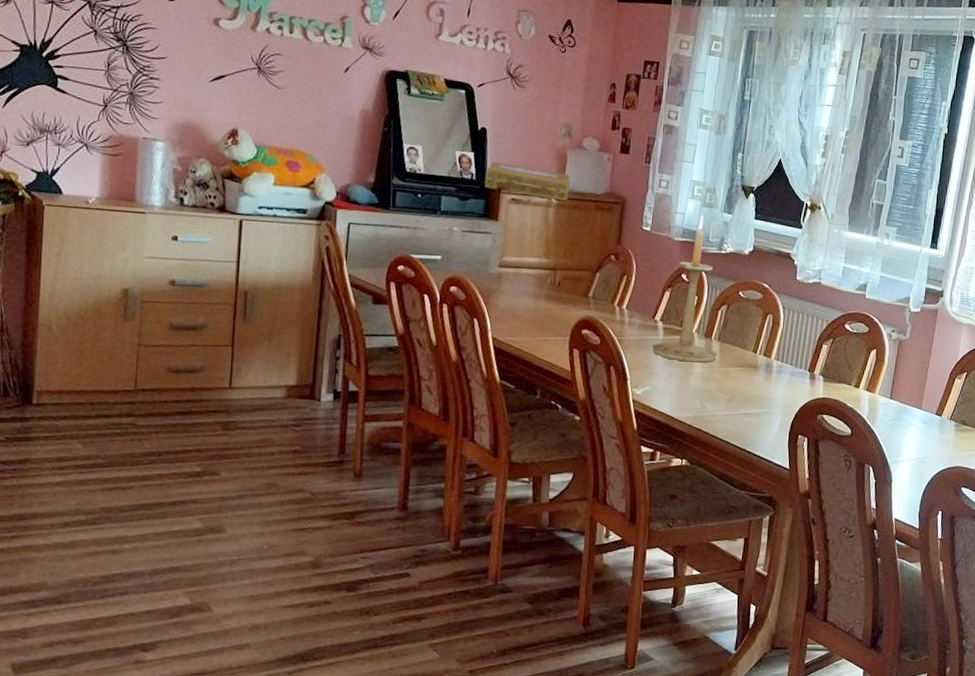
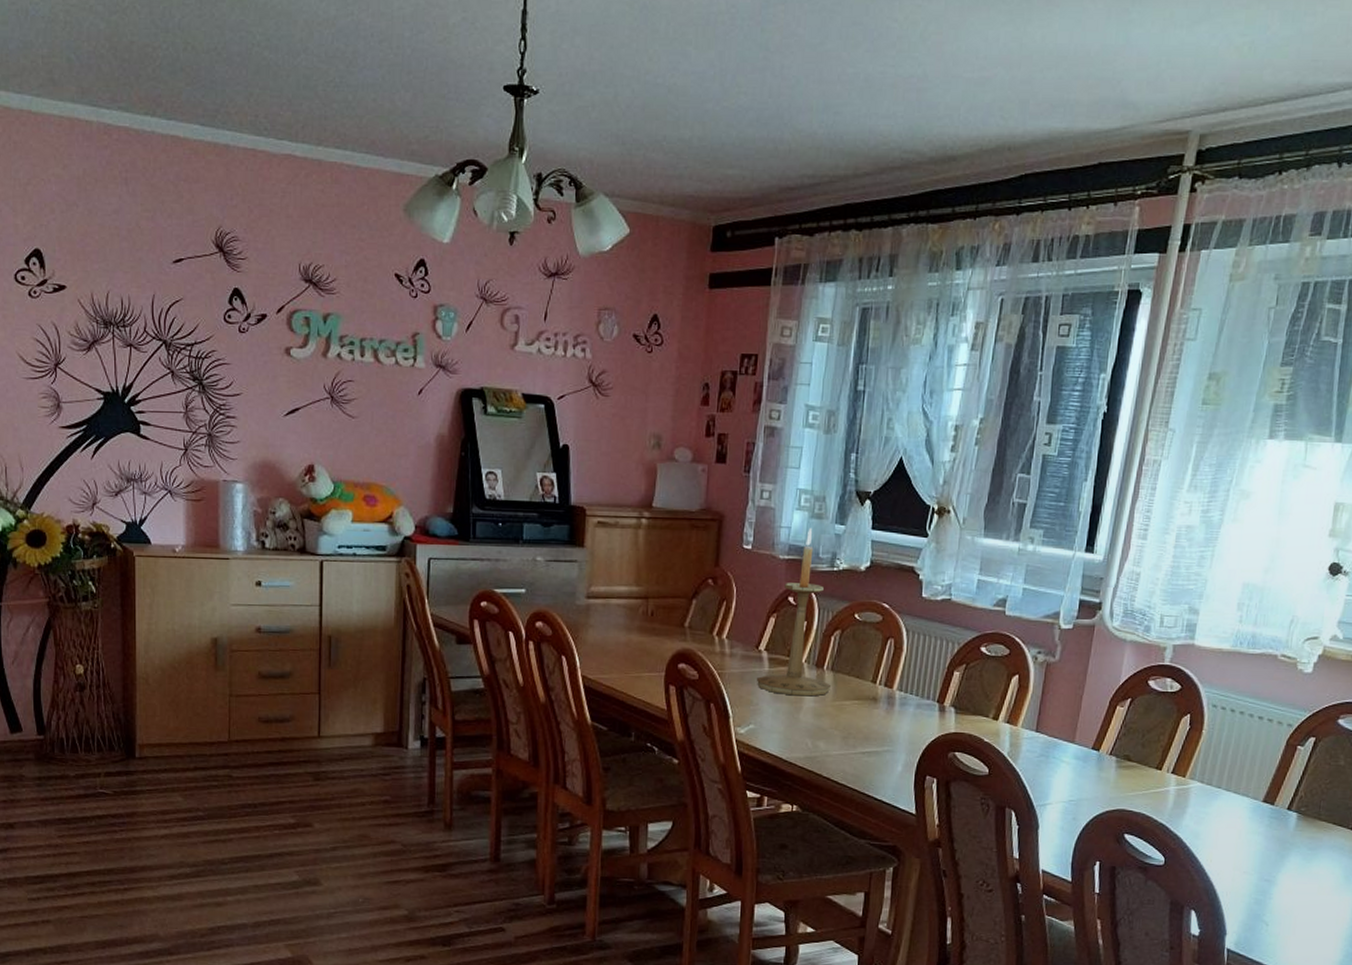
decorative box: present [485,161,571,201] -> none [569,482,662,521]

